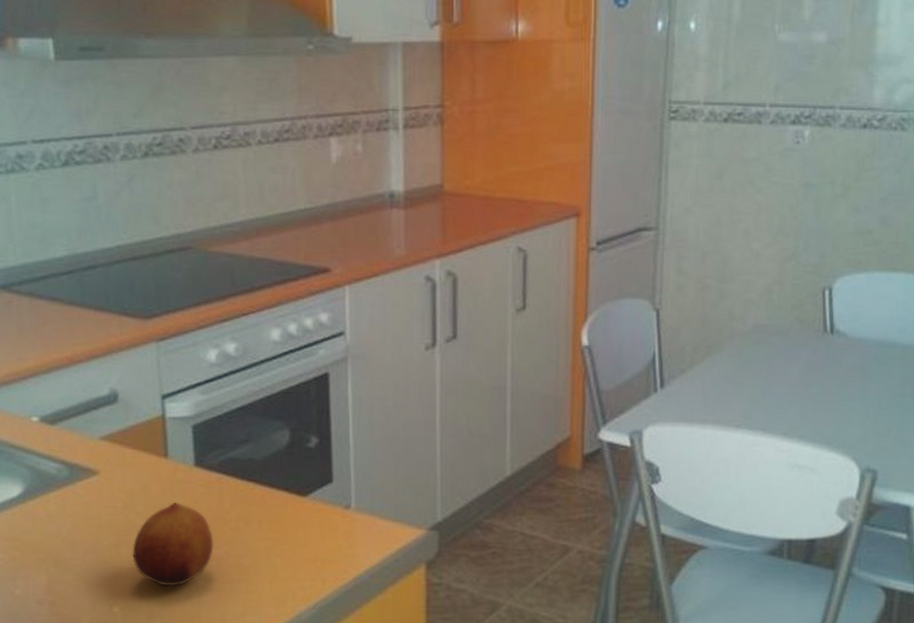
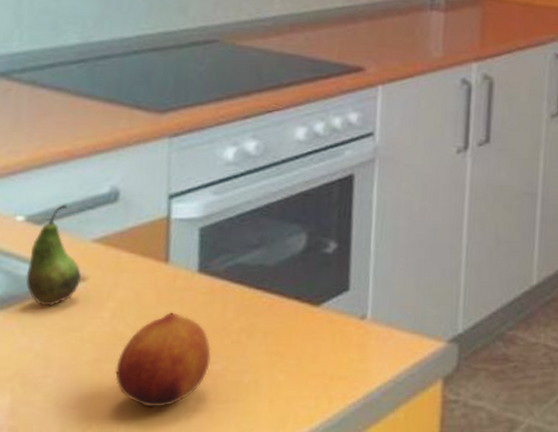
fruit: none [46,405,94,497] -> present [26,204,82,306]

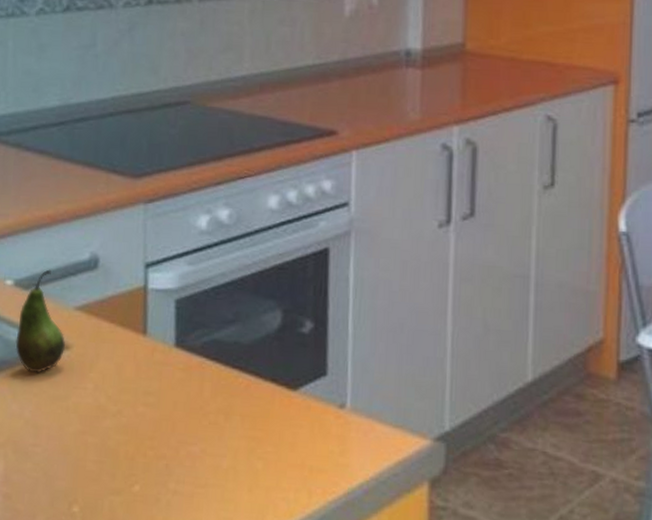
fruit: present [115,312,211,408] -> none [98,387,190,487]

